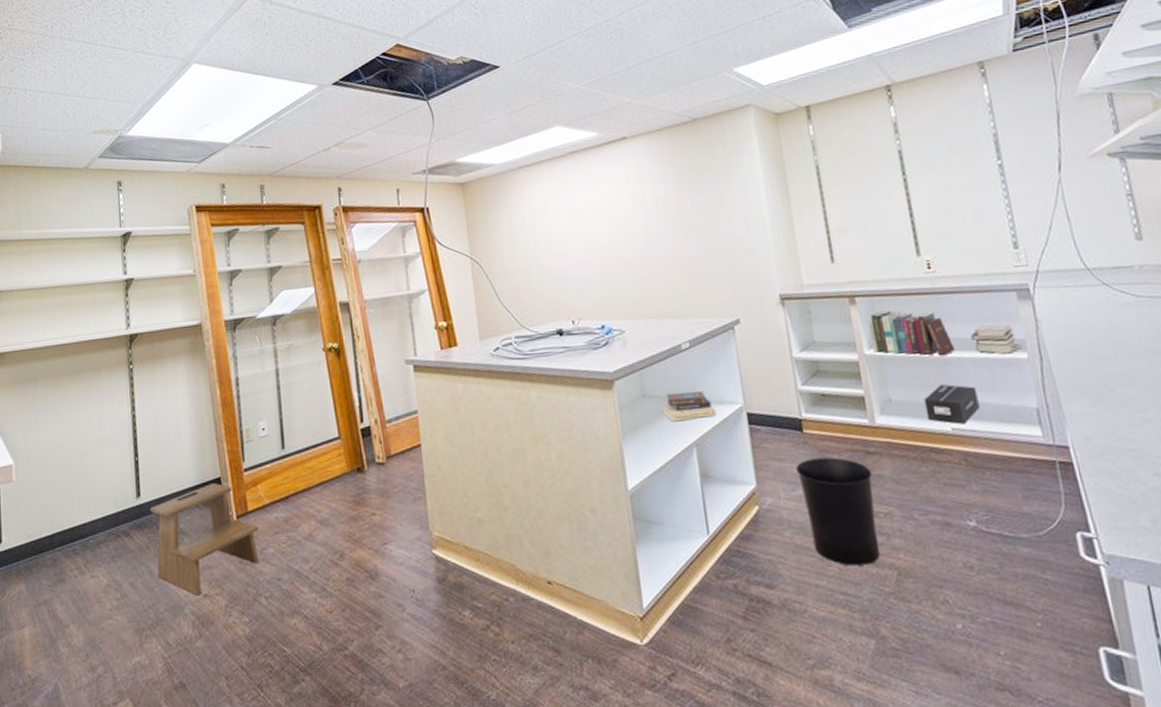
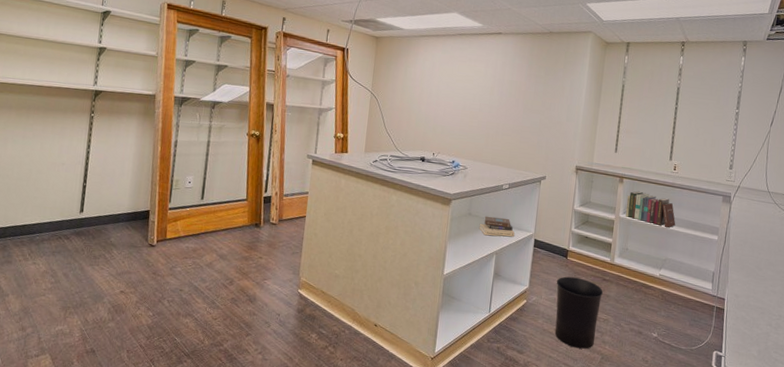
step stool: present [149,483,259,596] -> none [86,213,173,291]
box: present [924,384,980,425] -> none [646,246,681,273]
books: present [970,323,1022,354] -> none [687,213,716,235]

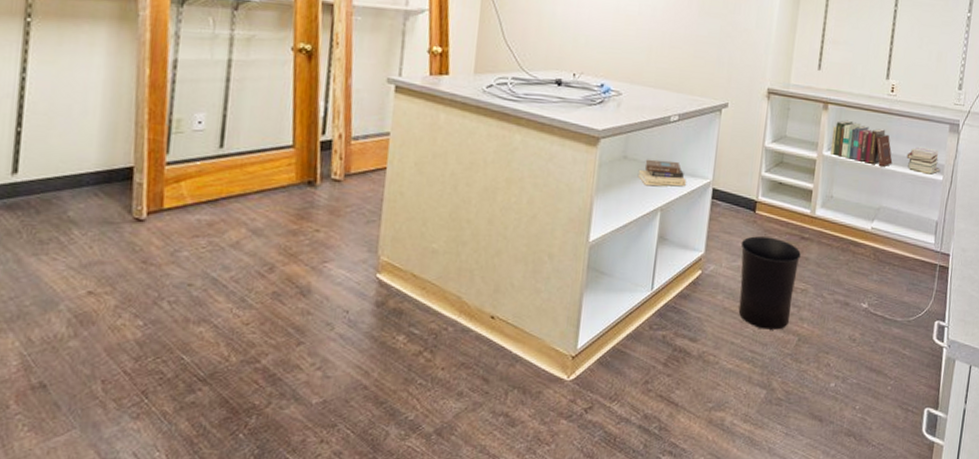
books: none [687,213,716,235] -> present [906,146,941,174]

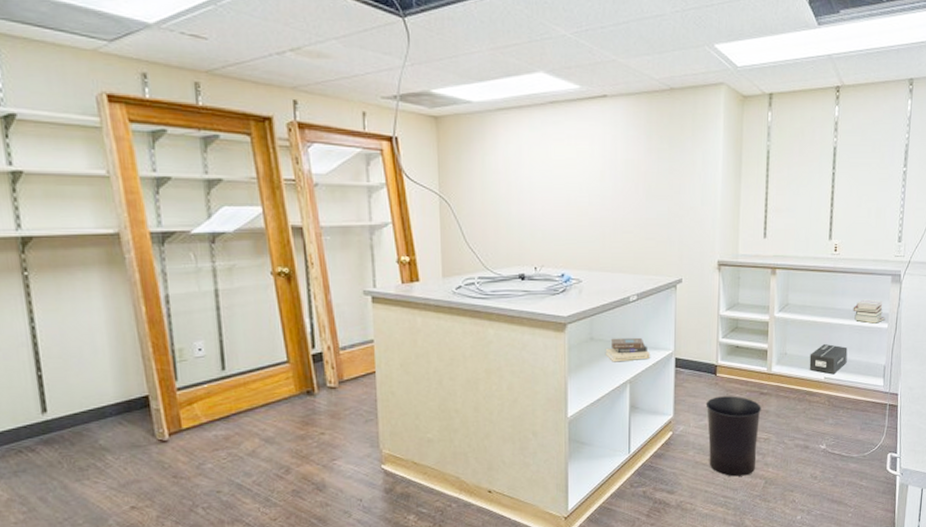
books: present [831,120,893,166] -> none [781,282,840,321]
box: none [855,191,899,226] -> present [809,344,848,375]

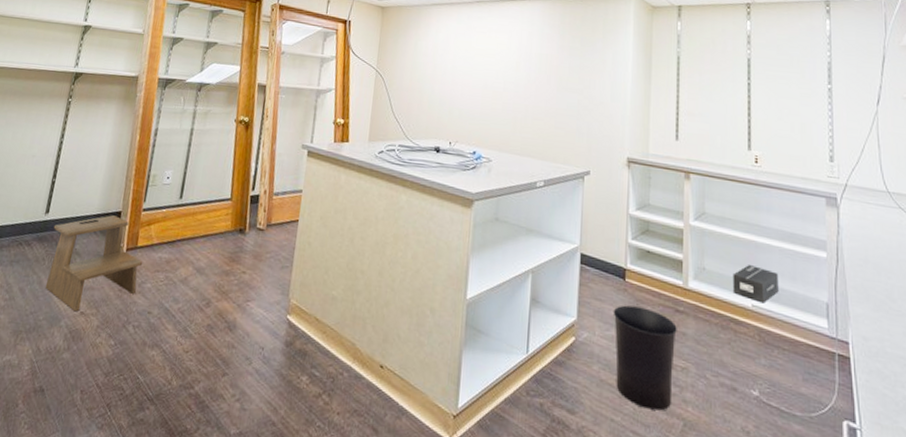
step stool: none [59,401,195,508] -> present [45,215,143,312]
books: present [605,337,650,362] -> none [508,221,554,250]
books: present [853,299,886,324] -> none [781,220,823,251]

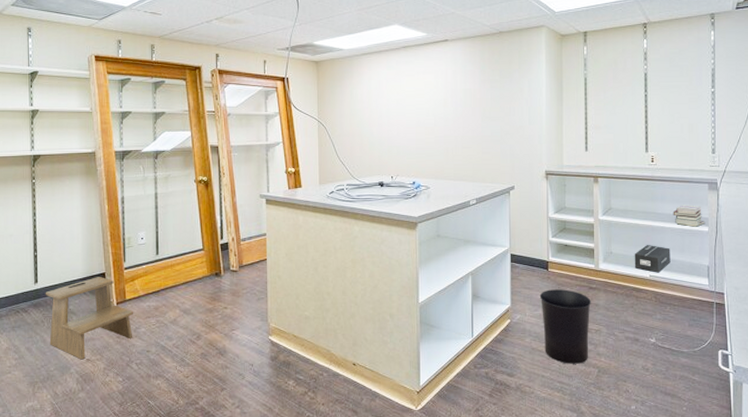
books: none [781,220,823,251] -> present [673,205,706,227]

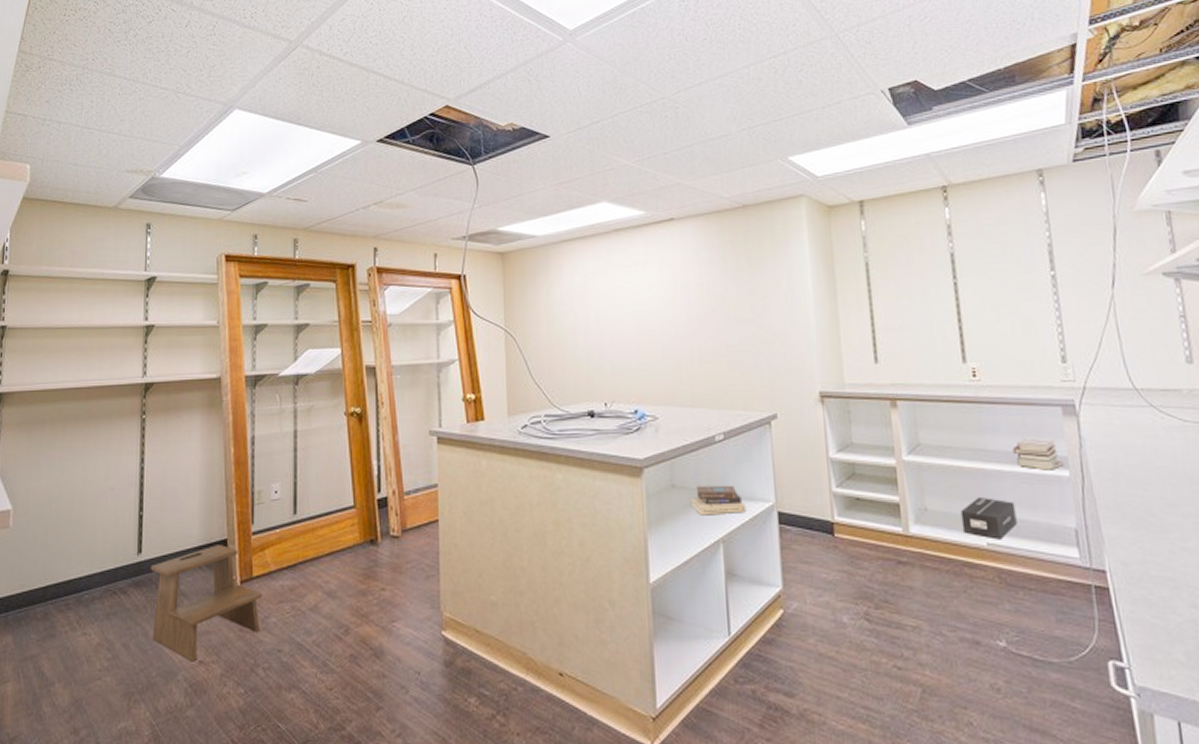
books: none [450,235,488,257] -> present [690,485,746,516]
waste bin: present [539,289,591,364] -> none [824,564,905,679]

